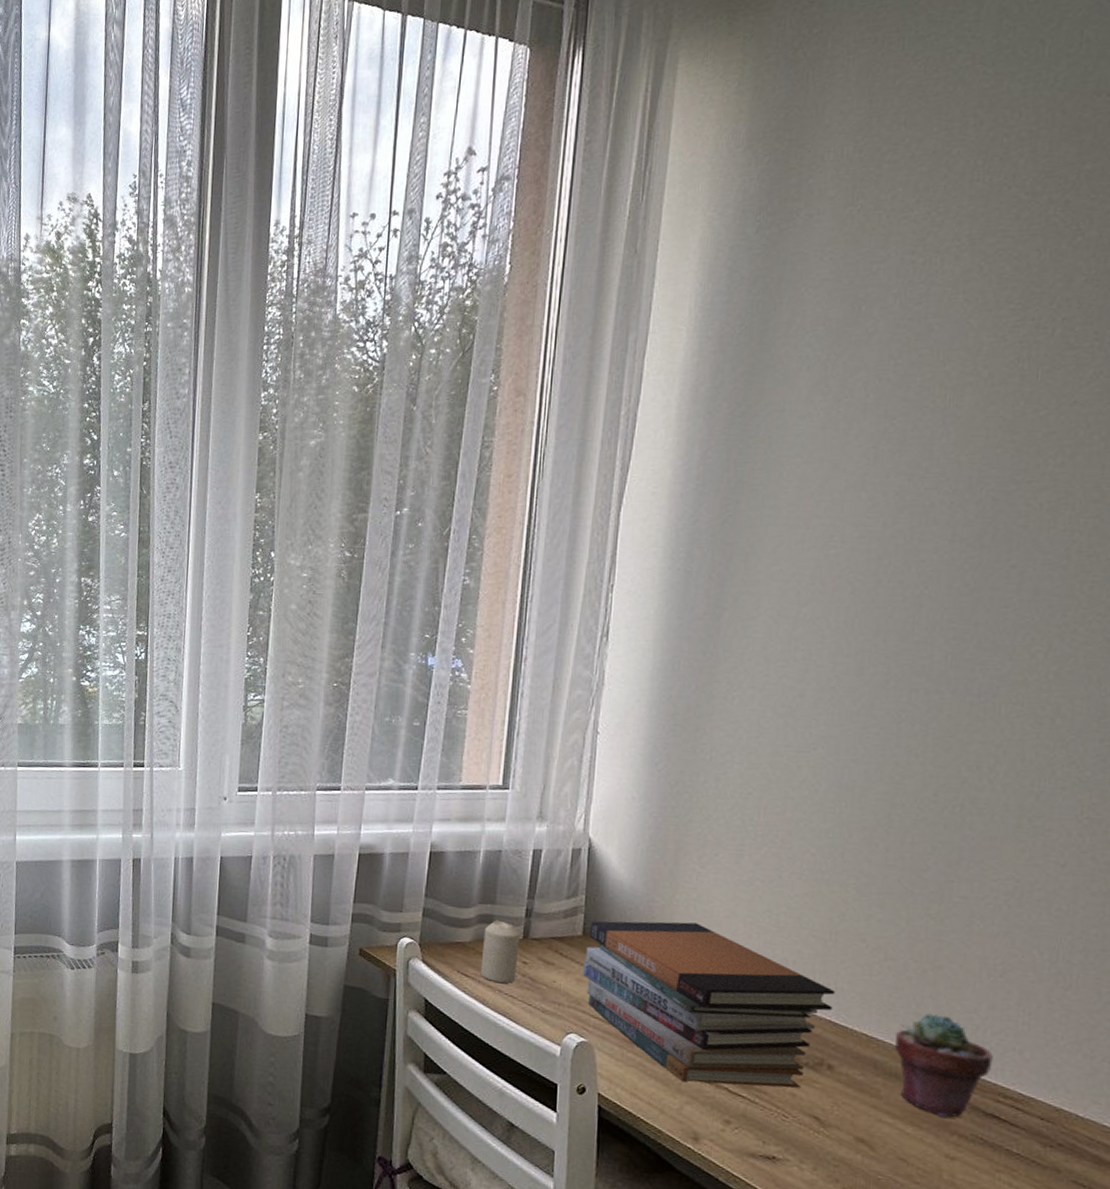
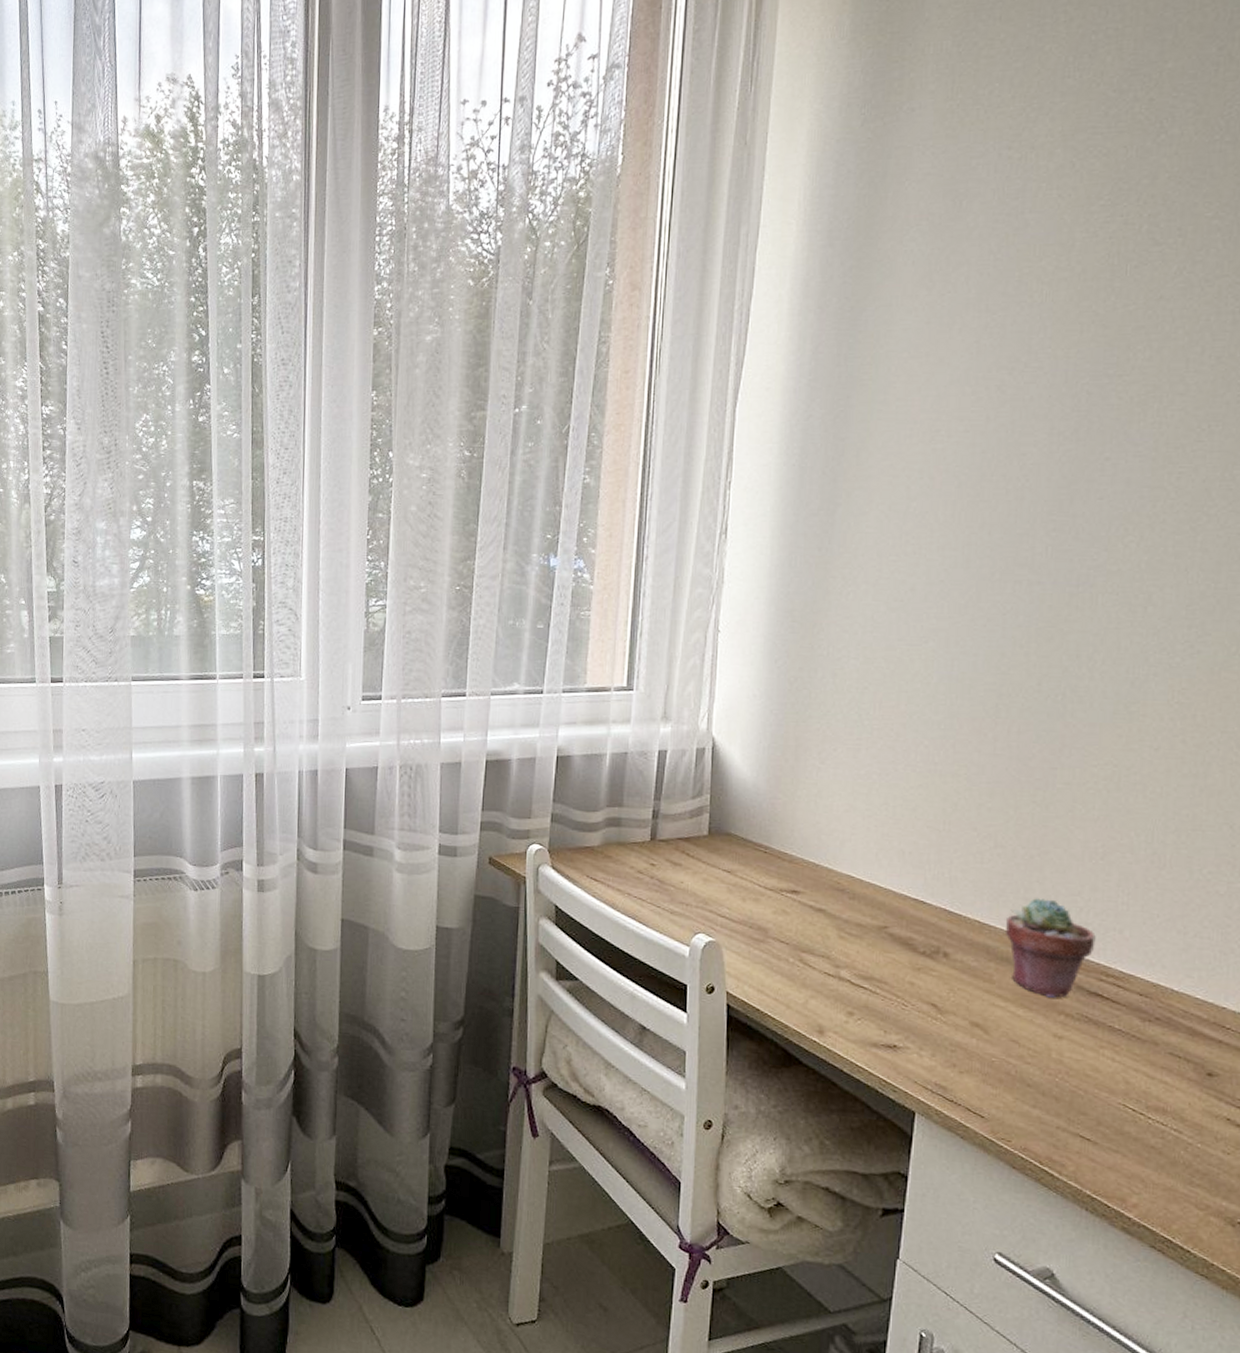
candle: present [480,920,520,983] -> none [609,823,648,886]
book stack: present [583,921,835,1088] -> none [710,818,949,977]

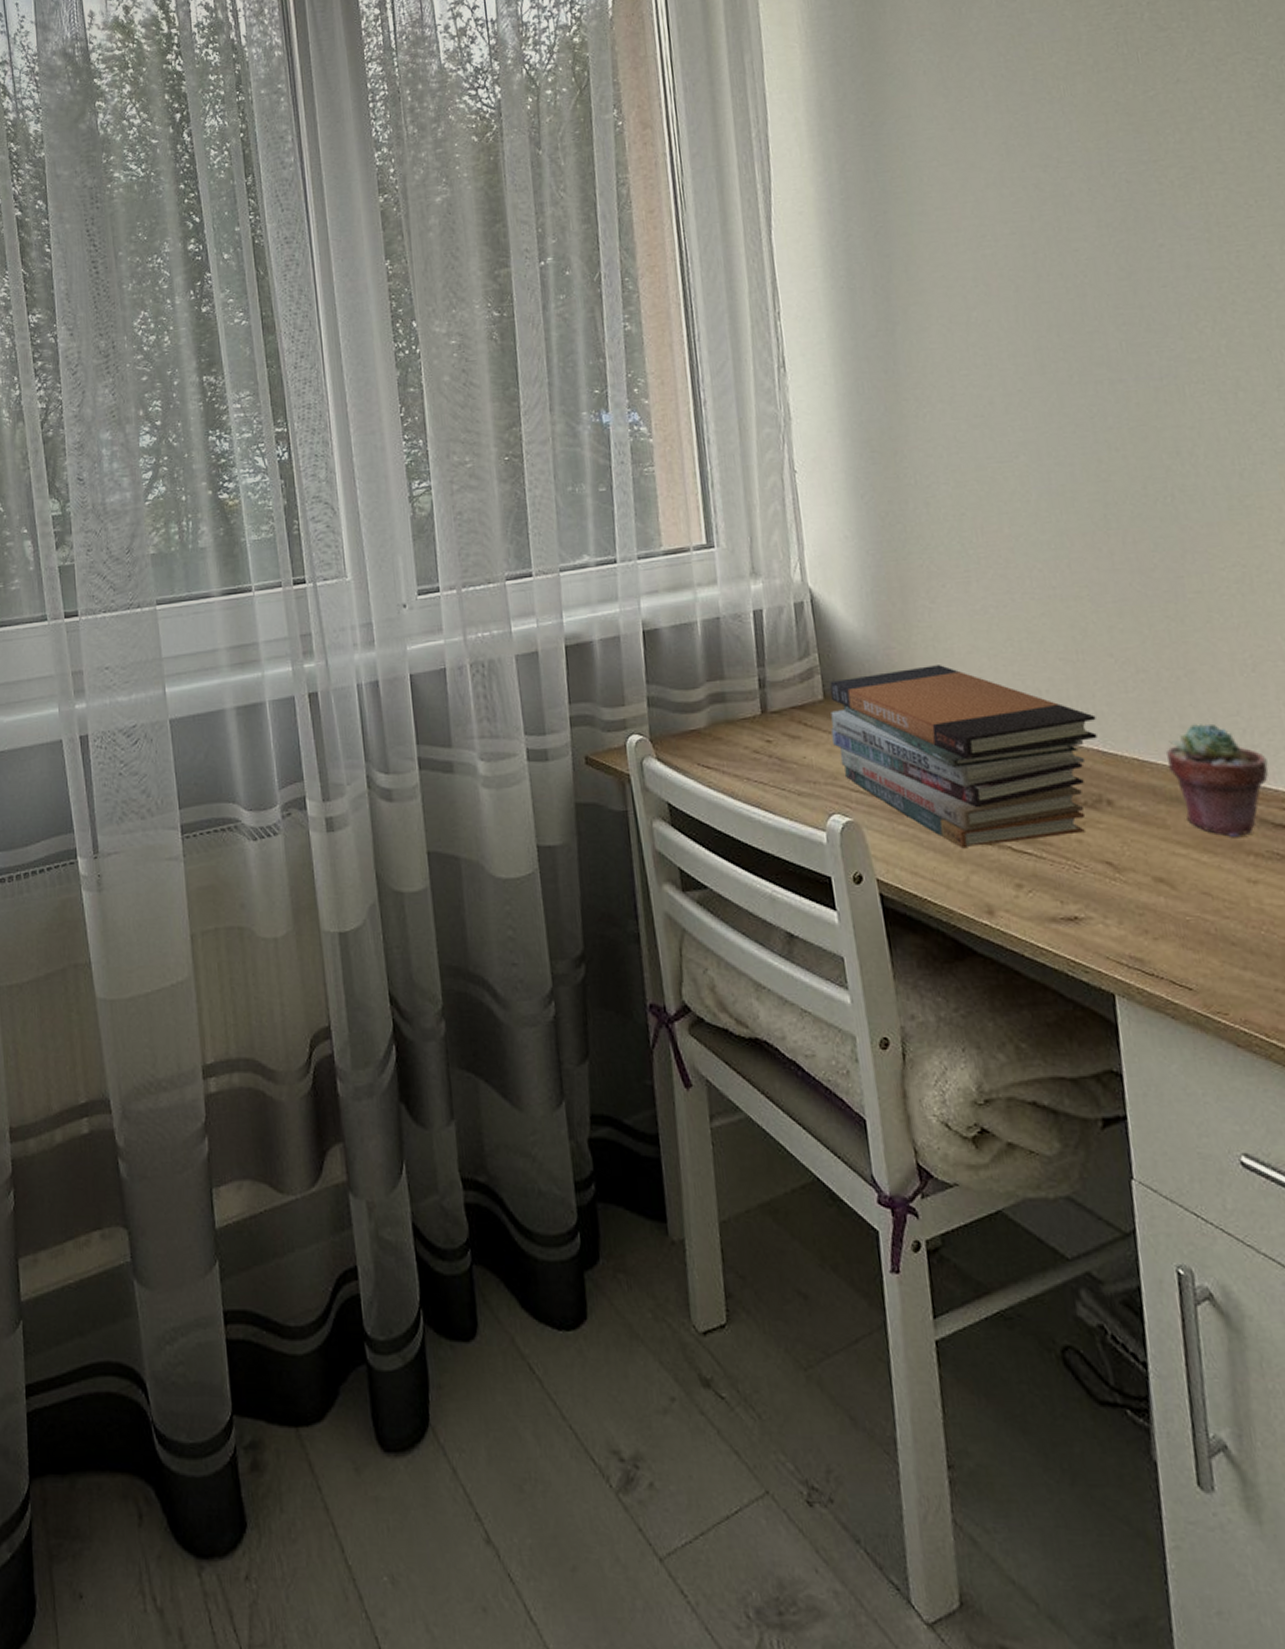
book stack: none [710,818,949,977] -> present [830,665,1098,849]

